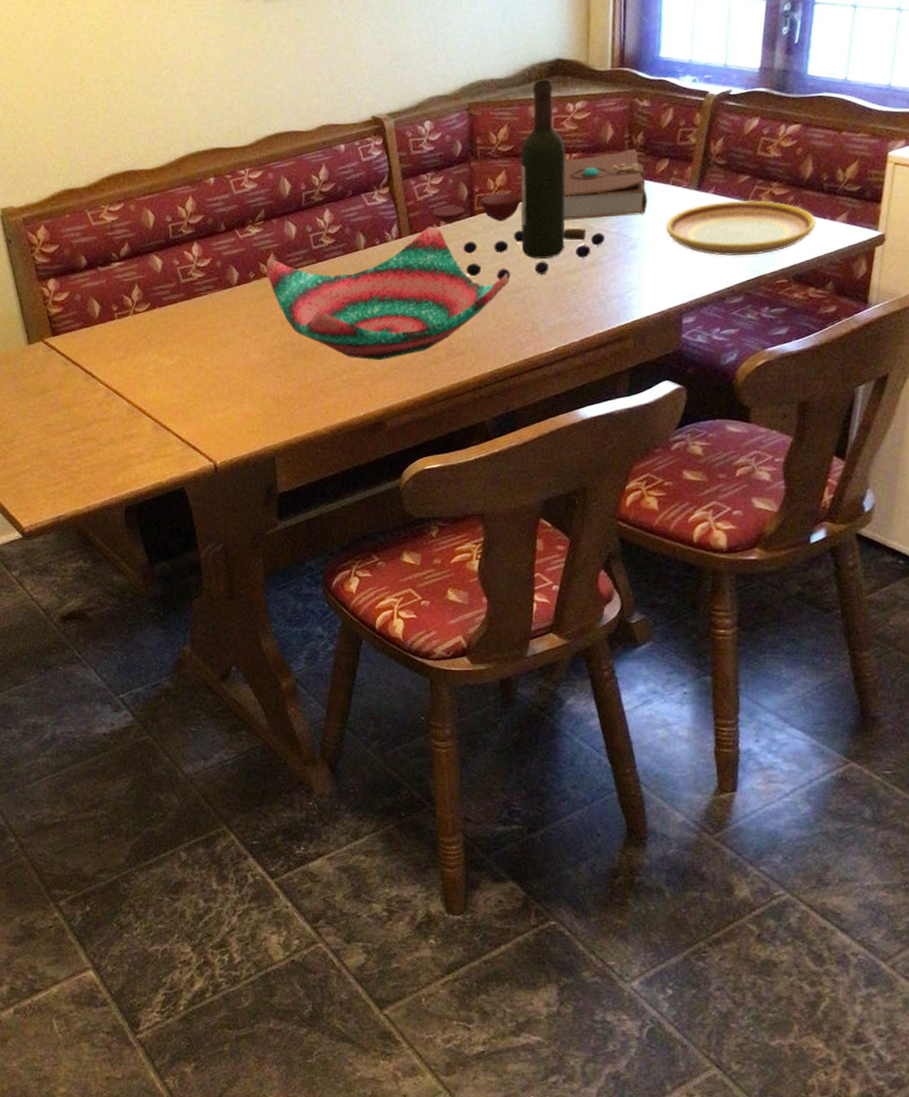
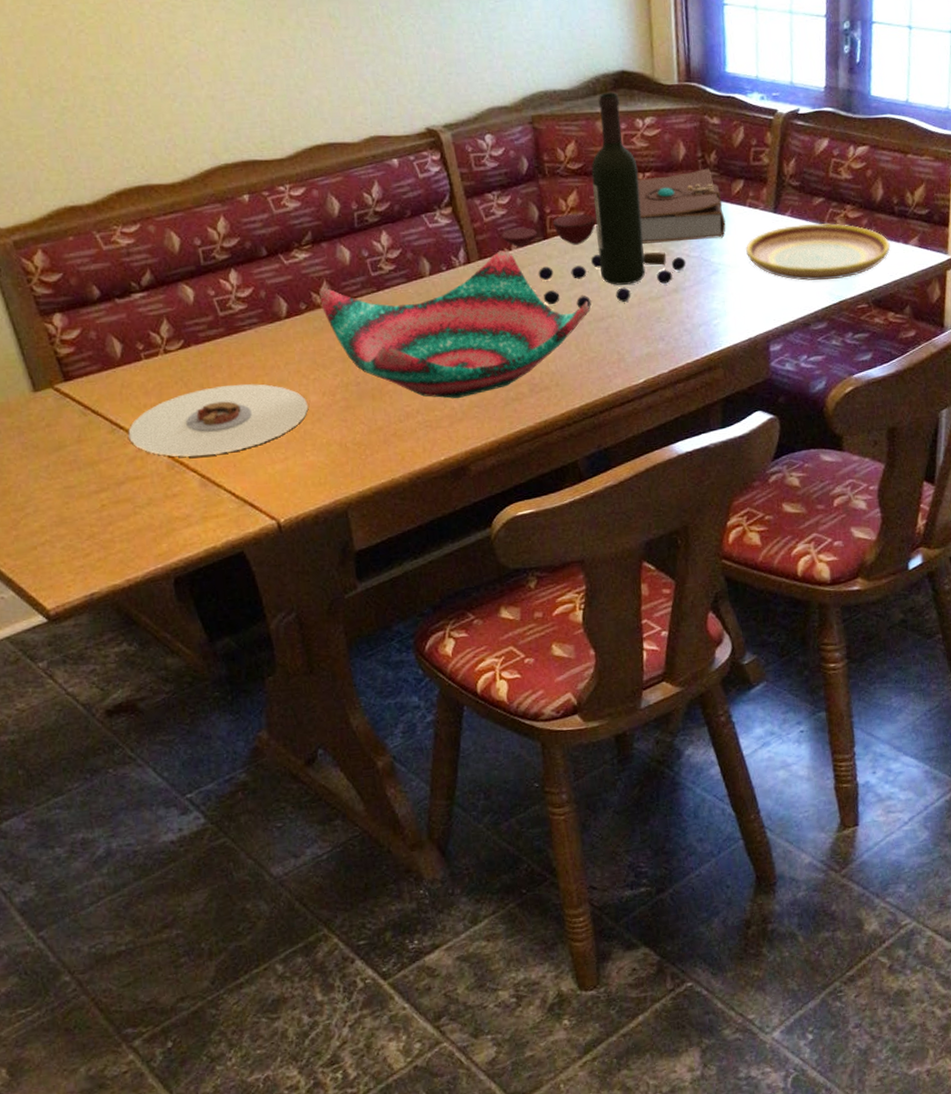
plate: none [99,342,249,403] -> present [128,383,309,457]

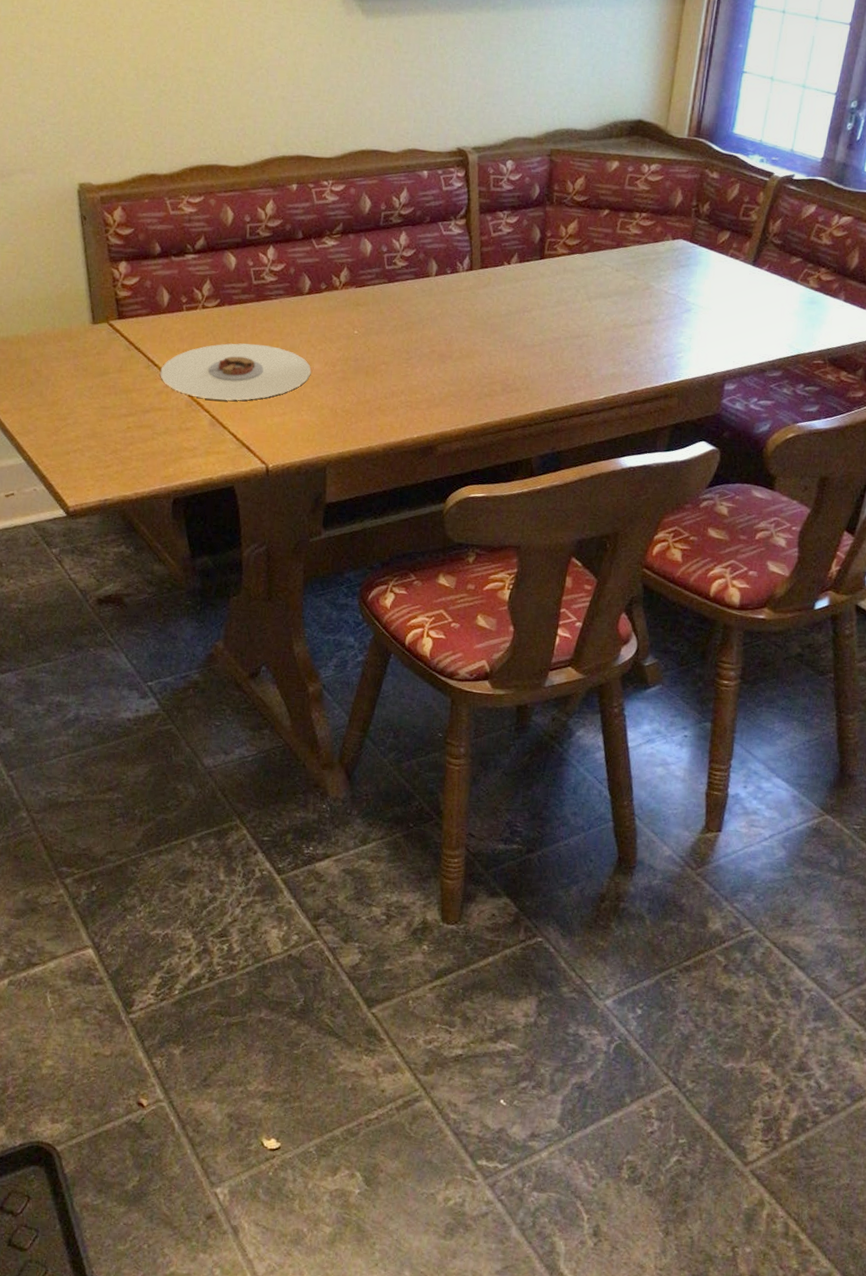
decorative bowl: present [319,250,589,399] -> none [338,263,569,387]
wine bottle: present [501,92,686,309] -> none [504,137,663,326]
book: present [637,168,726,244] -> none [627,216,707,281]
plate: present [745,223,891,281] -> none [719,279,856,334]

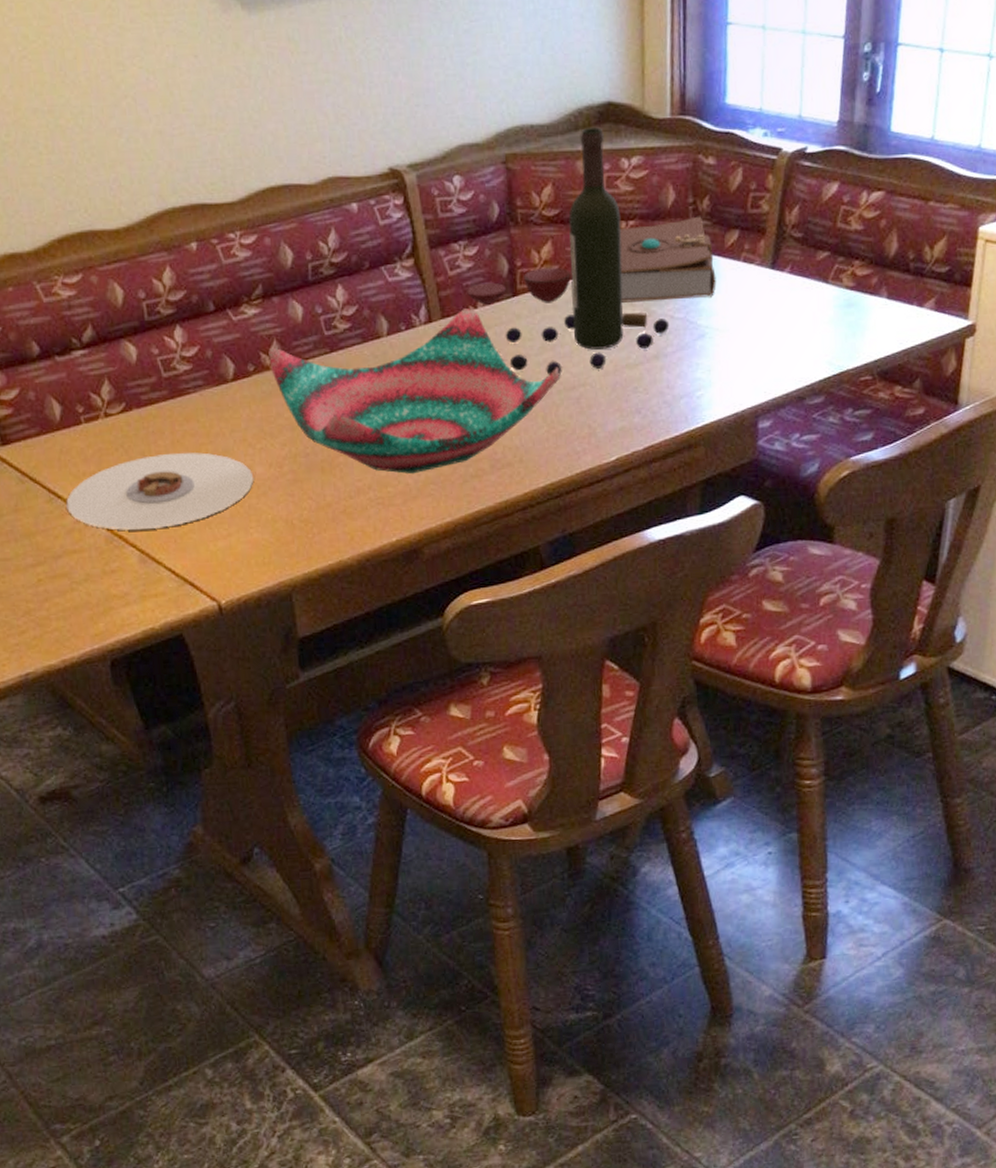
decorative bowl: none [338,263,569,387] -> present [268,308,560,474]
wine bottle: none [504,137,663,326] -> present [467,127,670,376]
book: none [627,216,707,281] -> present [619,216,716,303]

